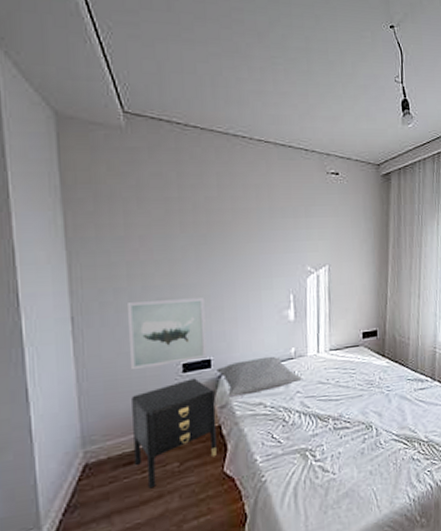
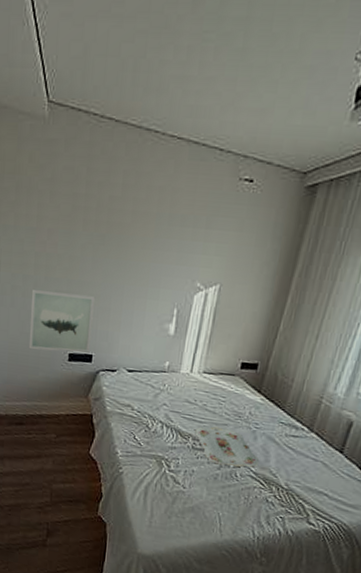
nightstand: present [132,378,217,489] -> none [24,368,92,449]
pillow: present [216,356,302,398] -> none [96,362,171,396]
serving tray: none [333,398,398,438] -> present [195,426,260,467]

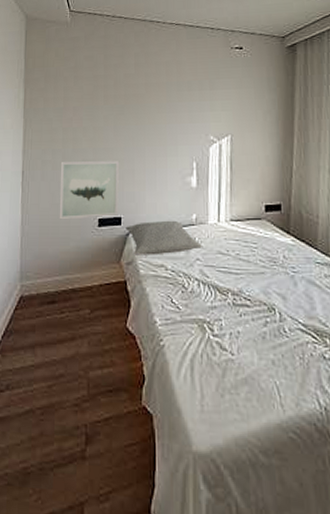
pillow: none [96,362,171,396] -> present [125,220,202,255]
serving tray: present [195,426,260,467] -> none [233,277,306,320]

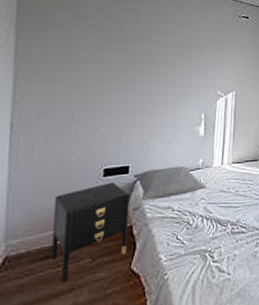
nightstand: none [56,233,123,330] -> present [52,182,130,283]
wall art: present [59,160,119,220] -> none [57,111,128,173]

